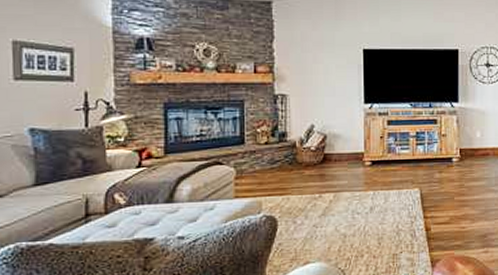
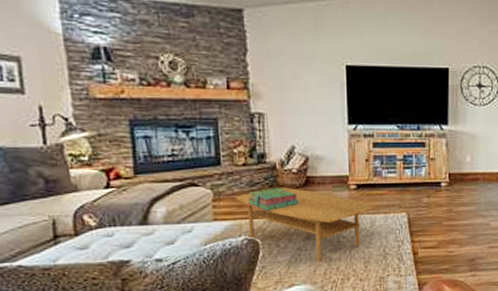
coffee table: none [256,164,387,239] -> present [235,187,374,262]
stack of books: none [268,165,317,188] -> present [247,188,300,211]

